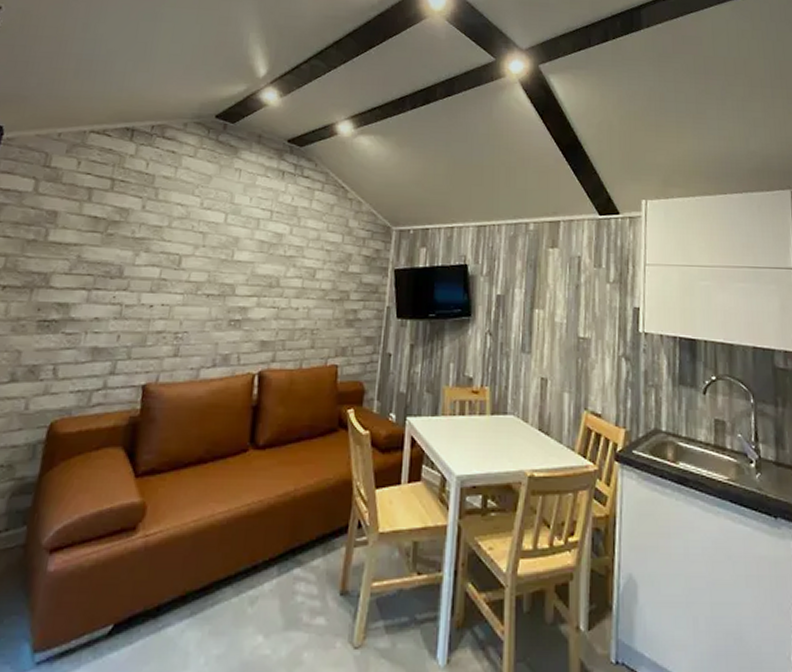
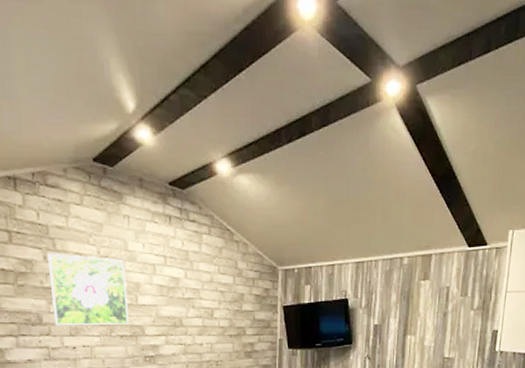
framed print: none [136,203,228,282] -> present [47,254,130,326]

